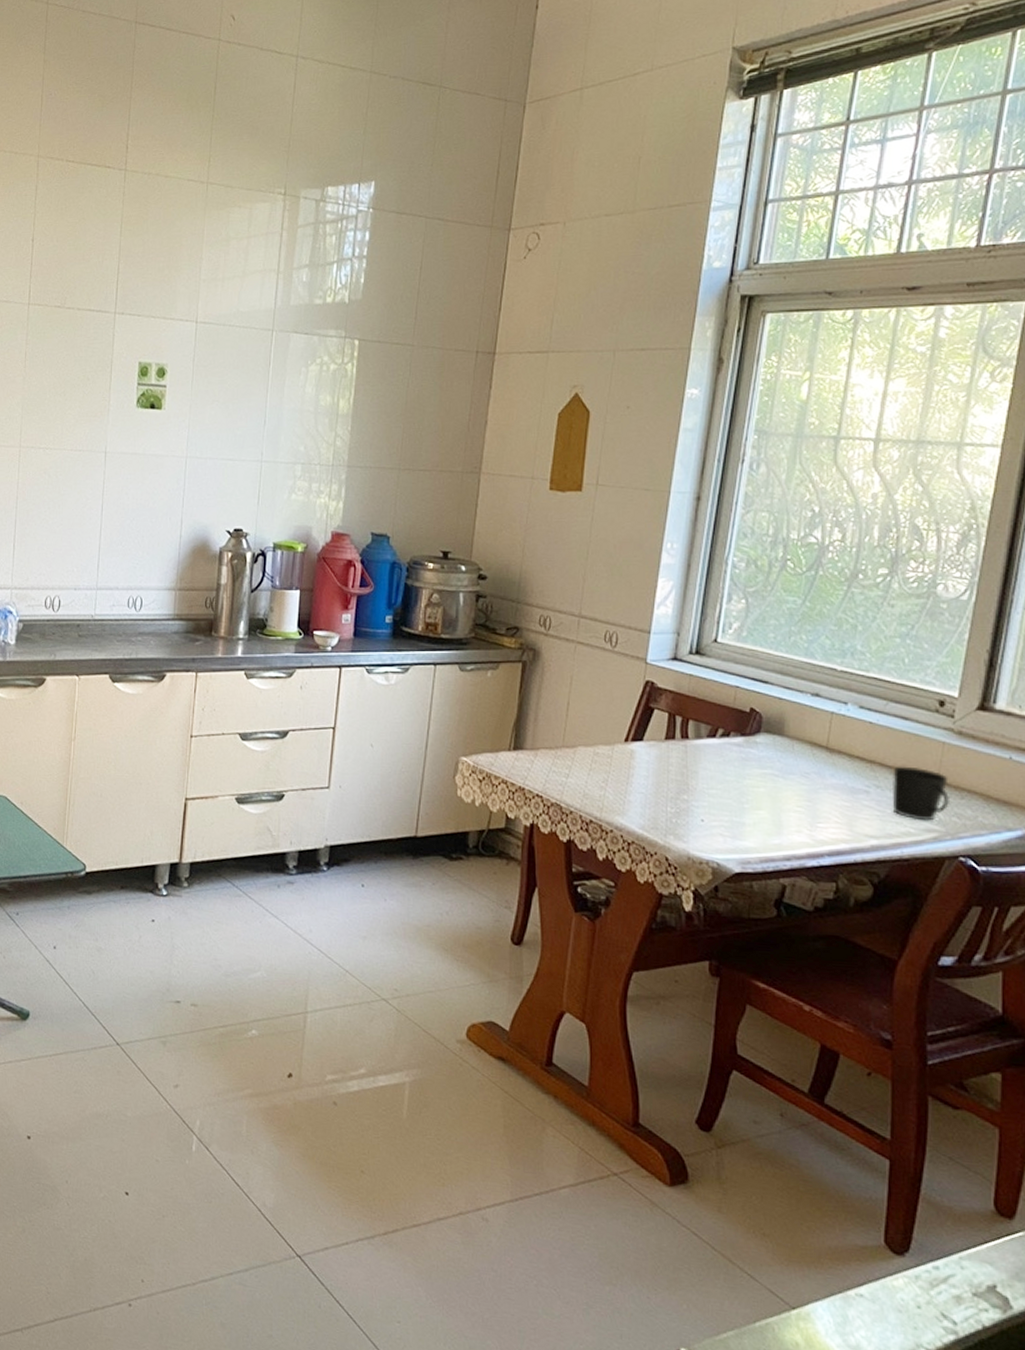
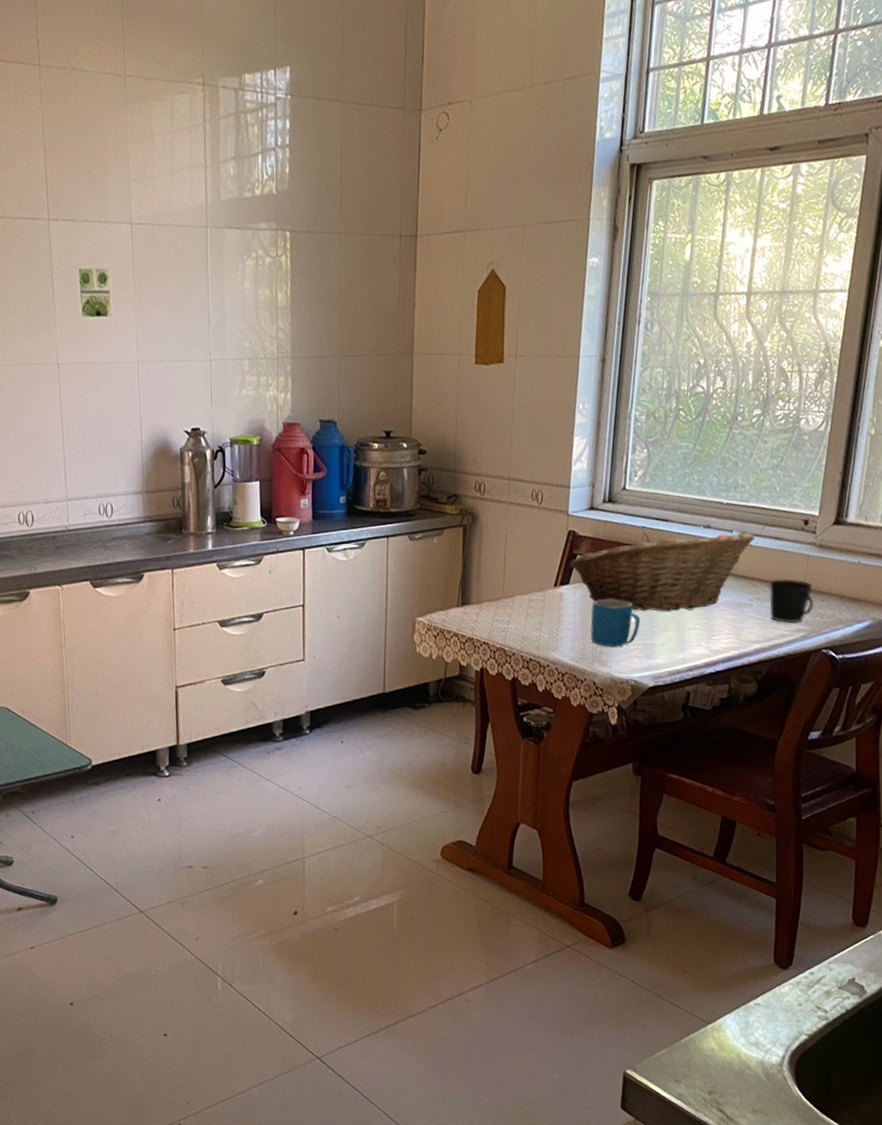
fruit basket: none [644,693,875,789] -> present [569,531,755,612]
mug: none [666,763,727,821] -> present [590,599,640,648]

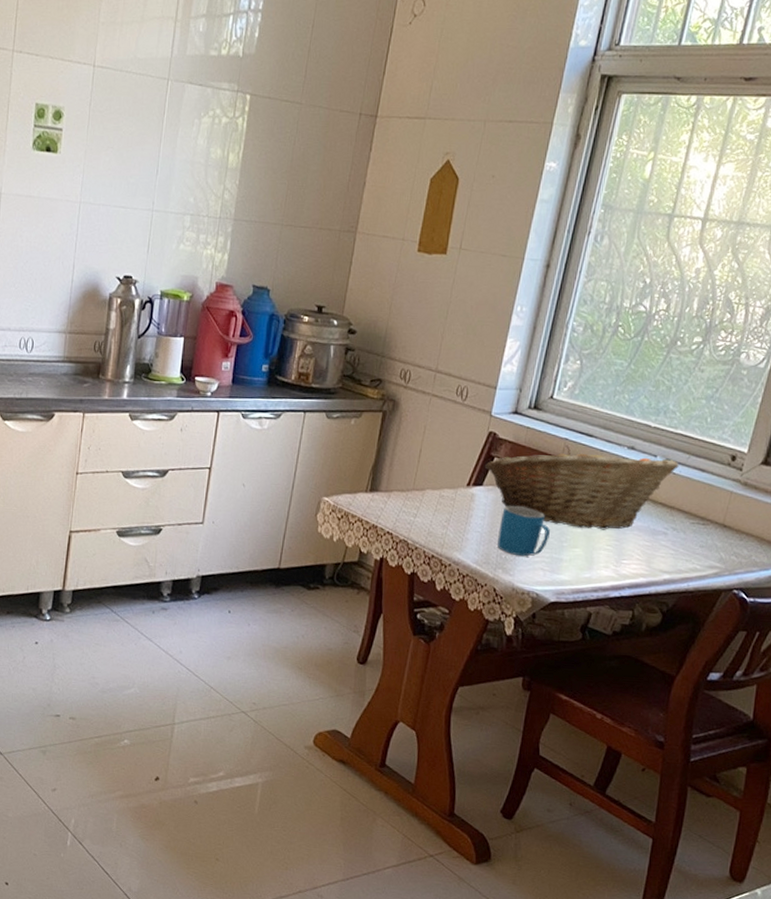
cup: present [769,579,815,624] -> none [684,511,732,559]

